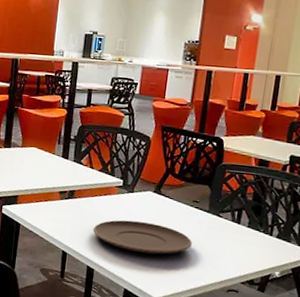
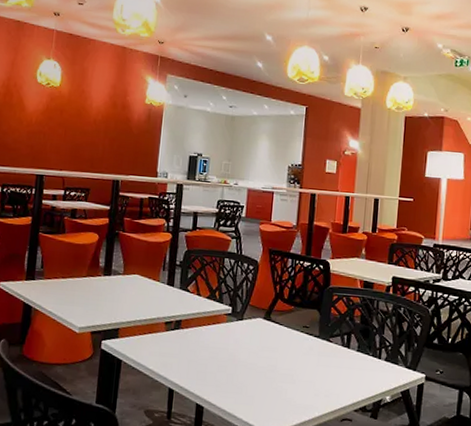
plate: present [93,220,192,255] -> none [201,350,304,386]

